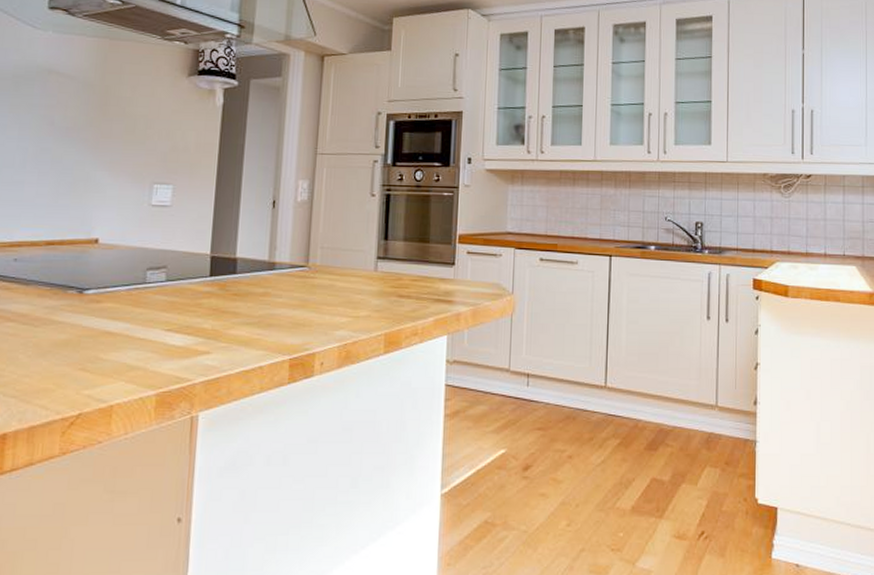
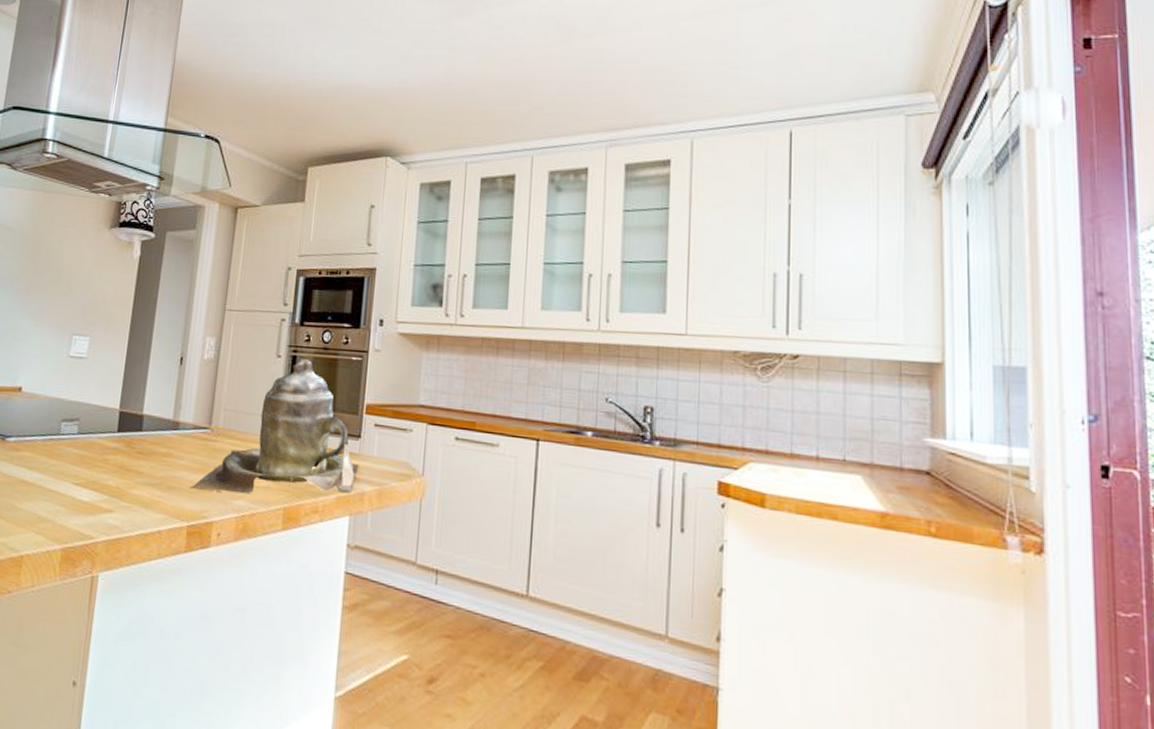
teapot: none [290,196,454,325] -> present [190,358,359,494]

